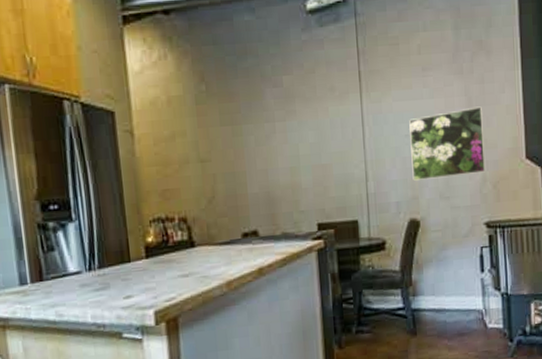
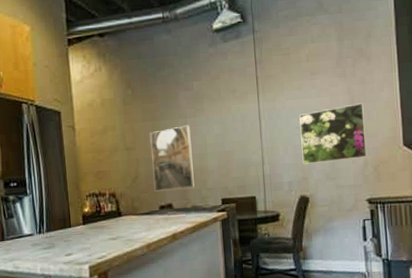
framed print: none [230,131,285,215] -> present [150,125,195,192]

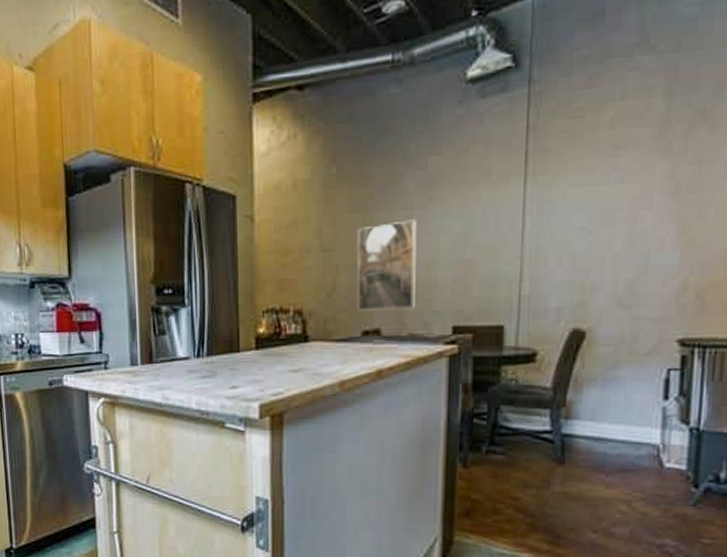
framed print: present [299,103,367,164] -> none [582,194,694,283]

